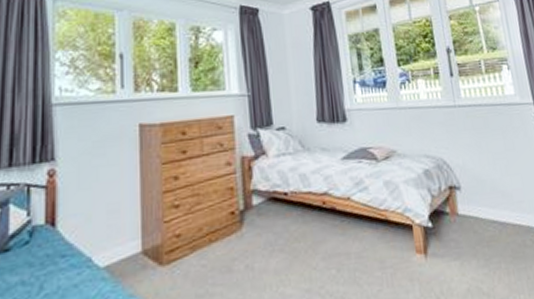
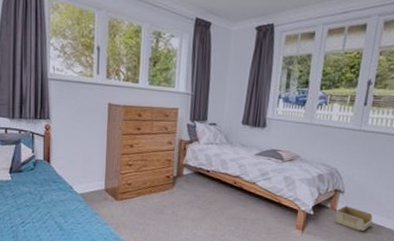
storage bin: none [457,205,507,238] -> present [335,206,373,231]

